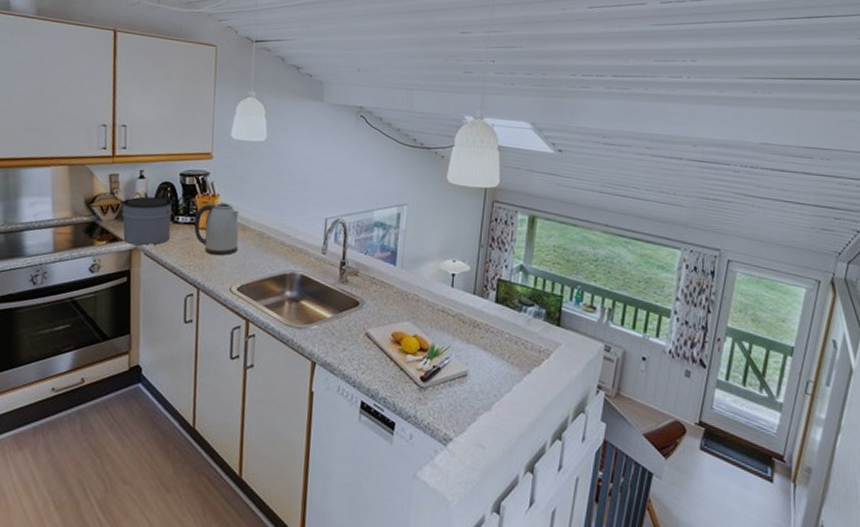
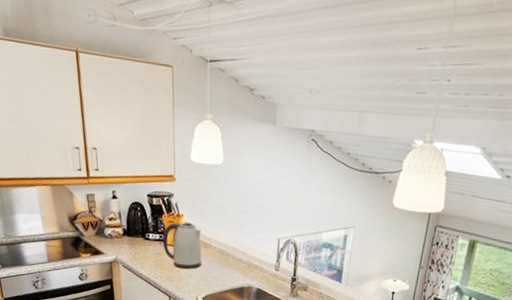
bucket: present [121,196,176,246] -> none [99,215,147,259]

